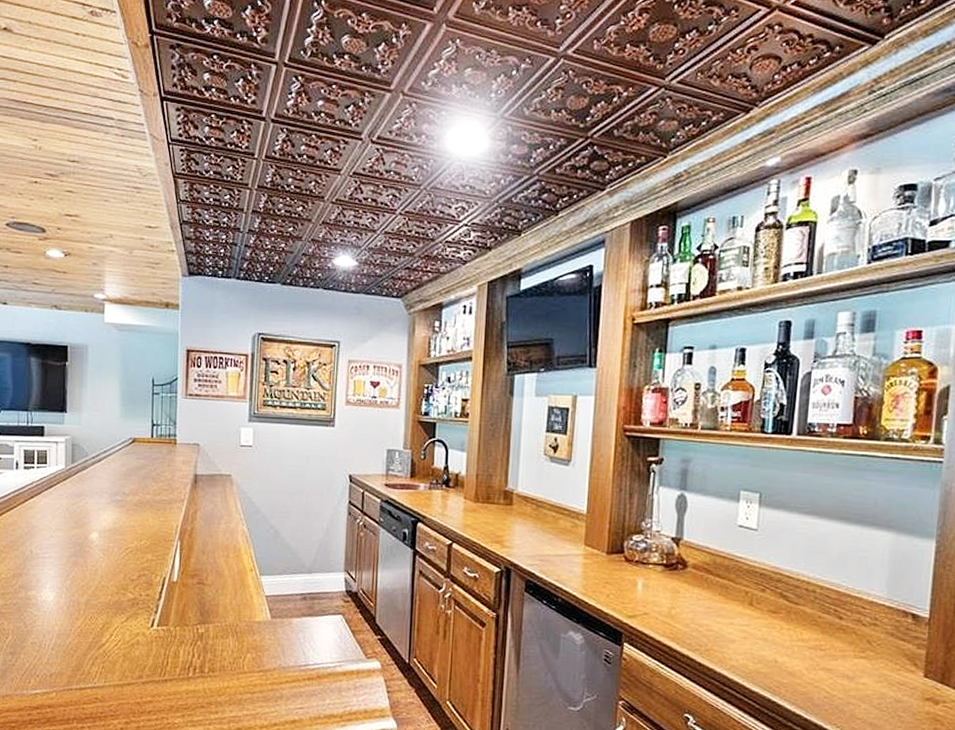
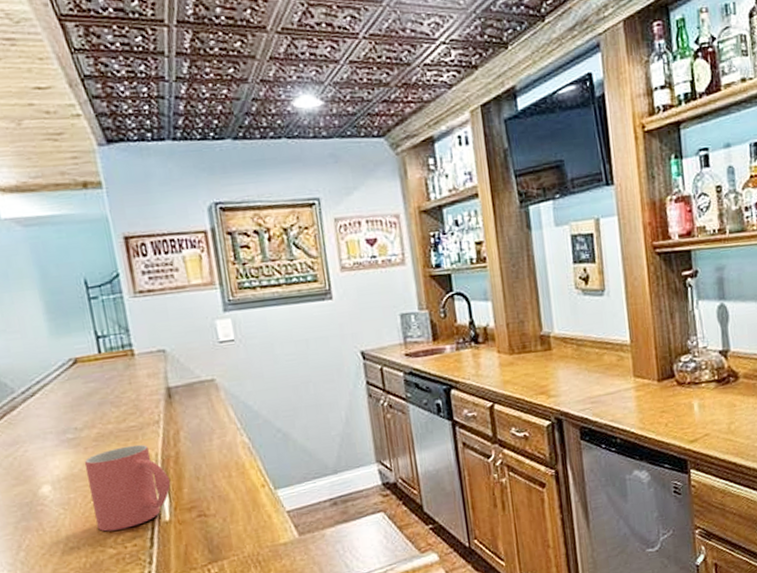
mug: none [124,514,183,581] -> present [84,444,171,532]

